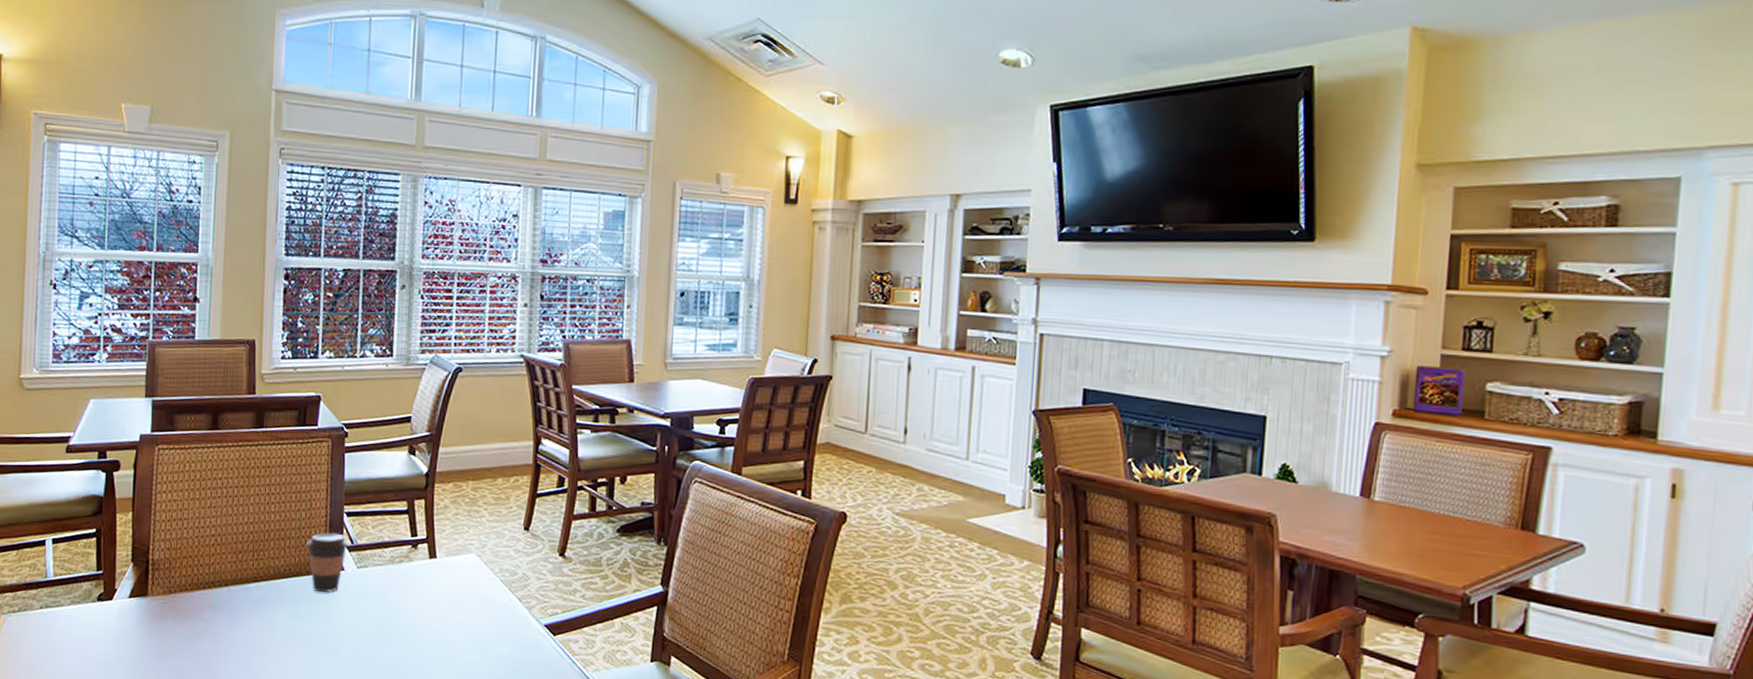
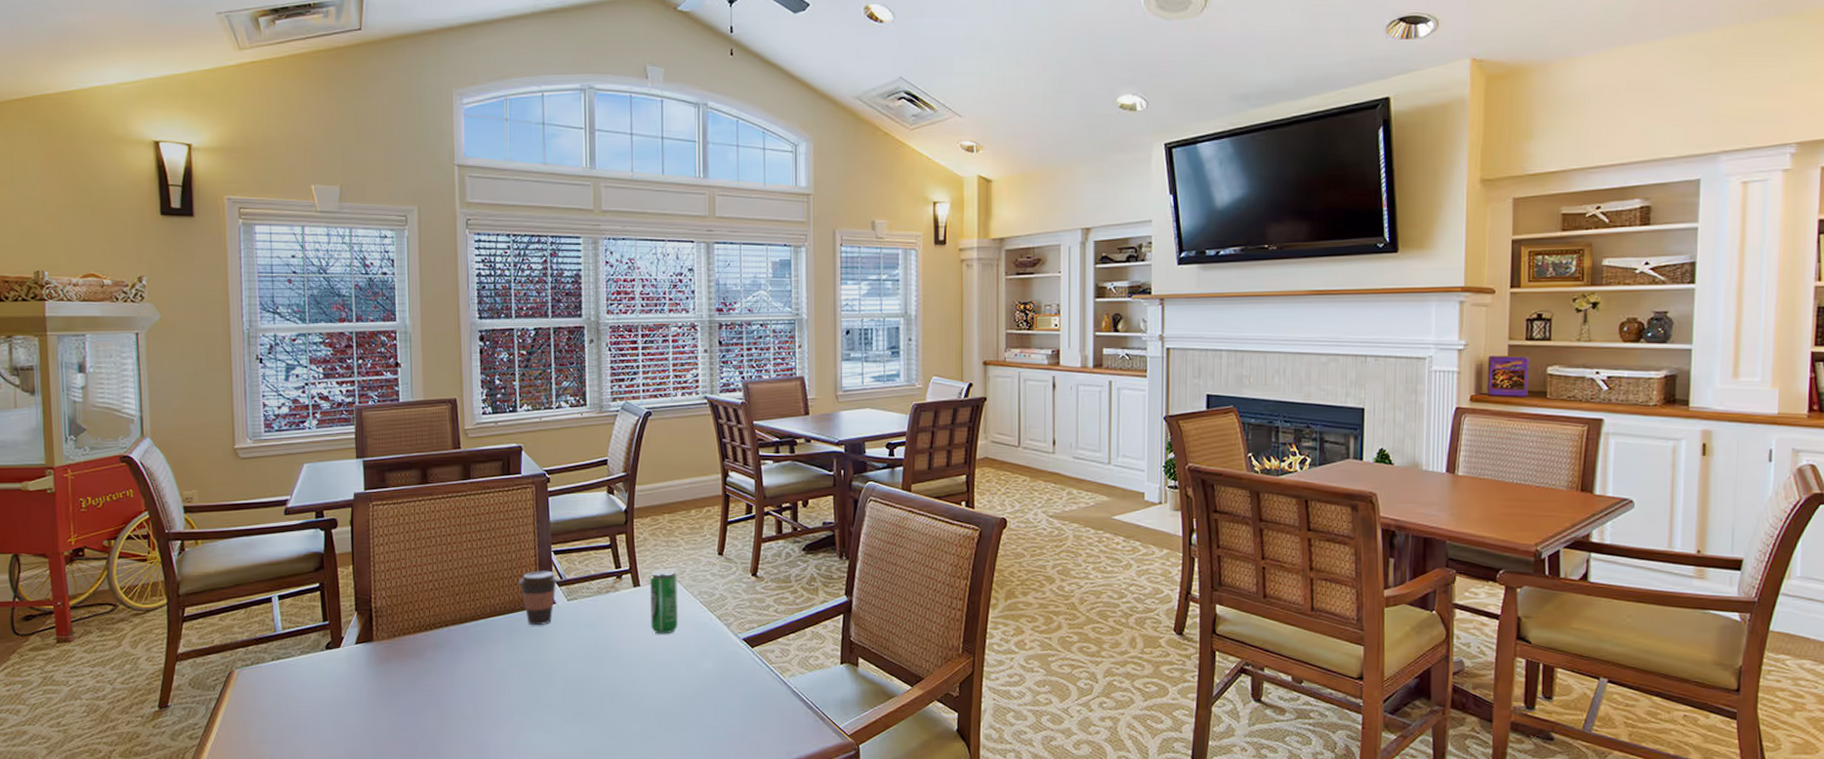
beverage can: none [445,540,478,613] -> present [649,568,679,634]

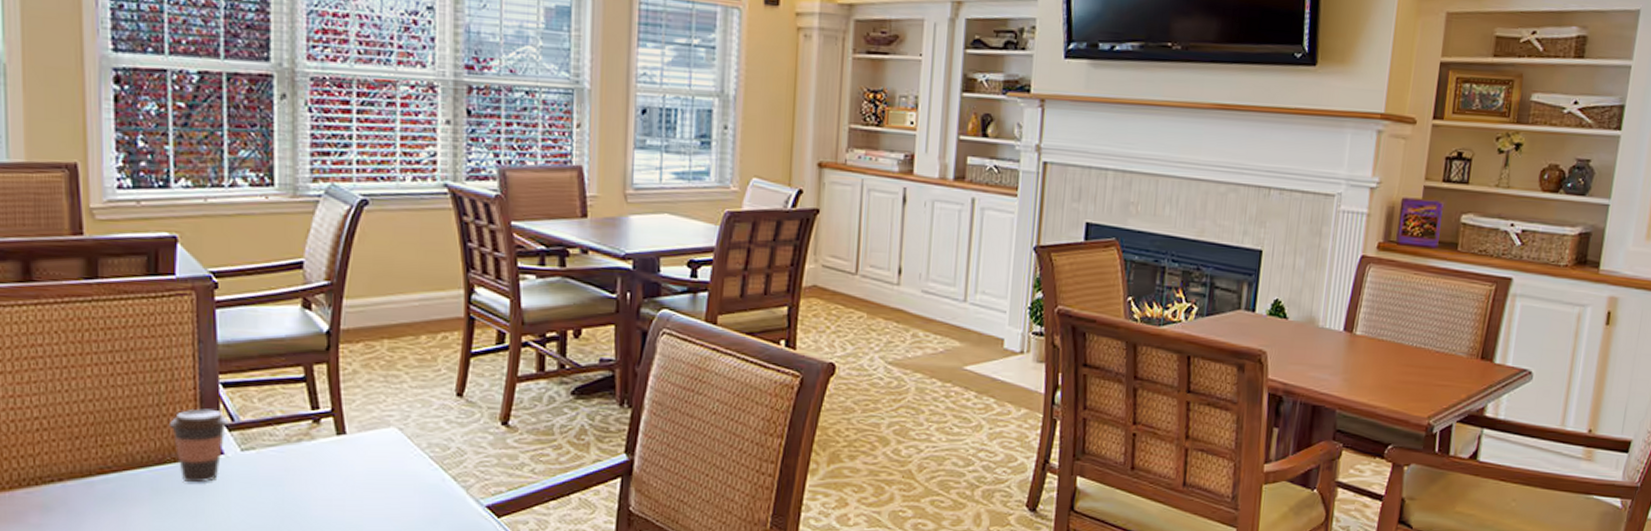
beverage can: present [649,568,679,634] -> none [359,411,400,498]

